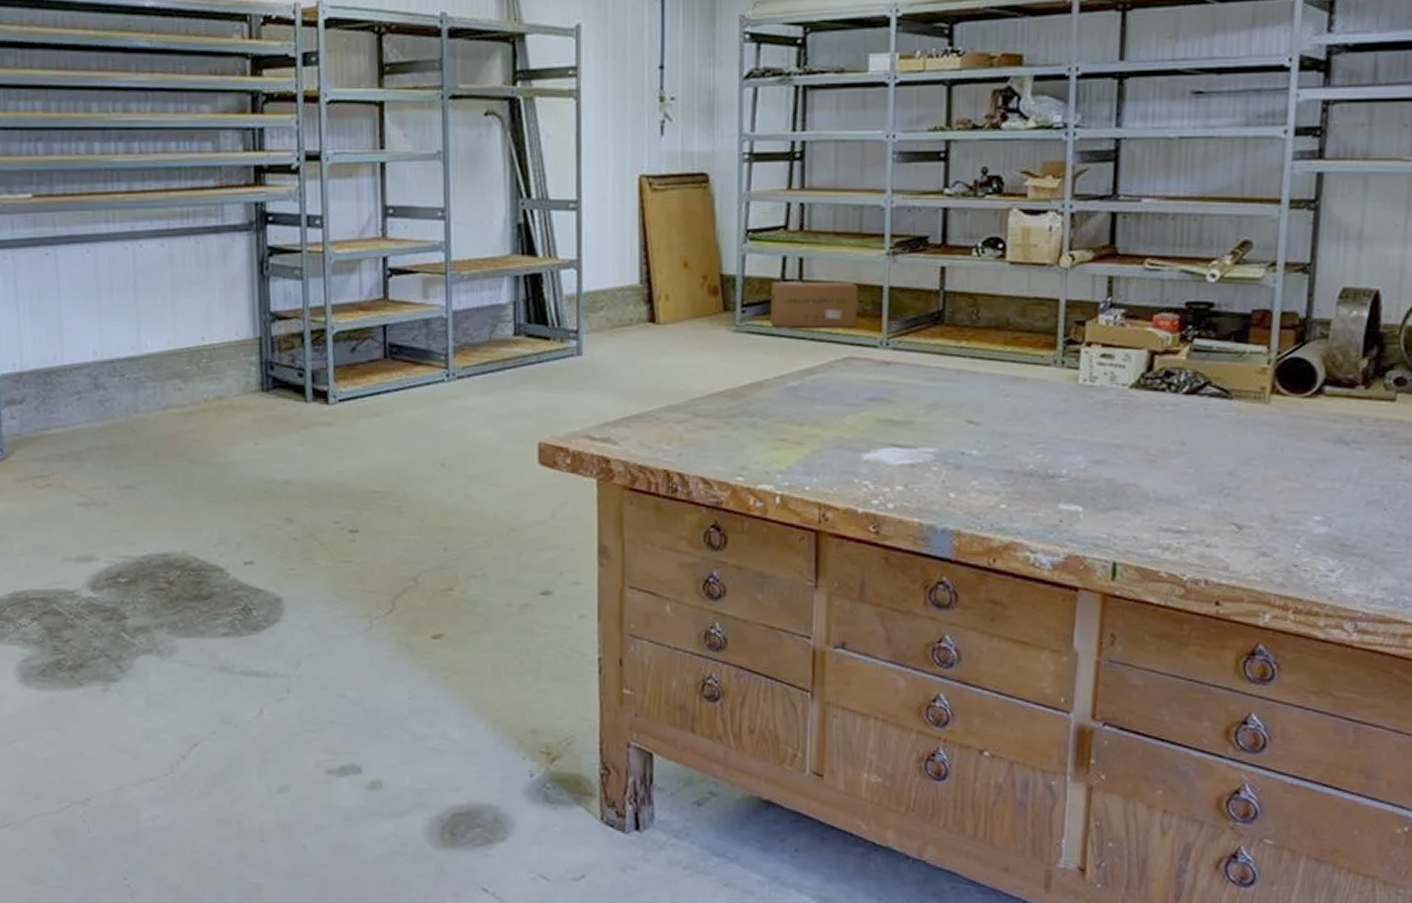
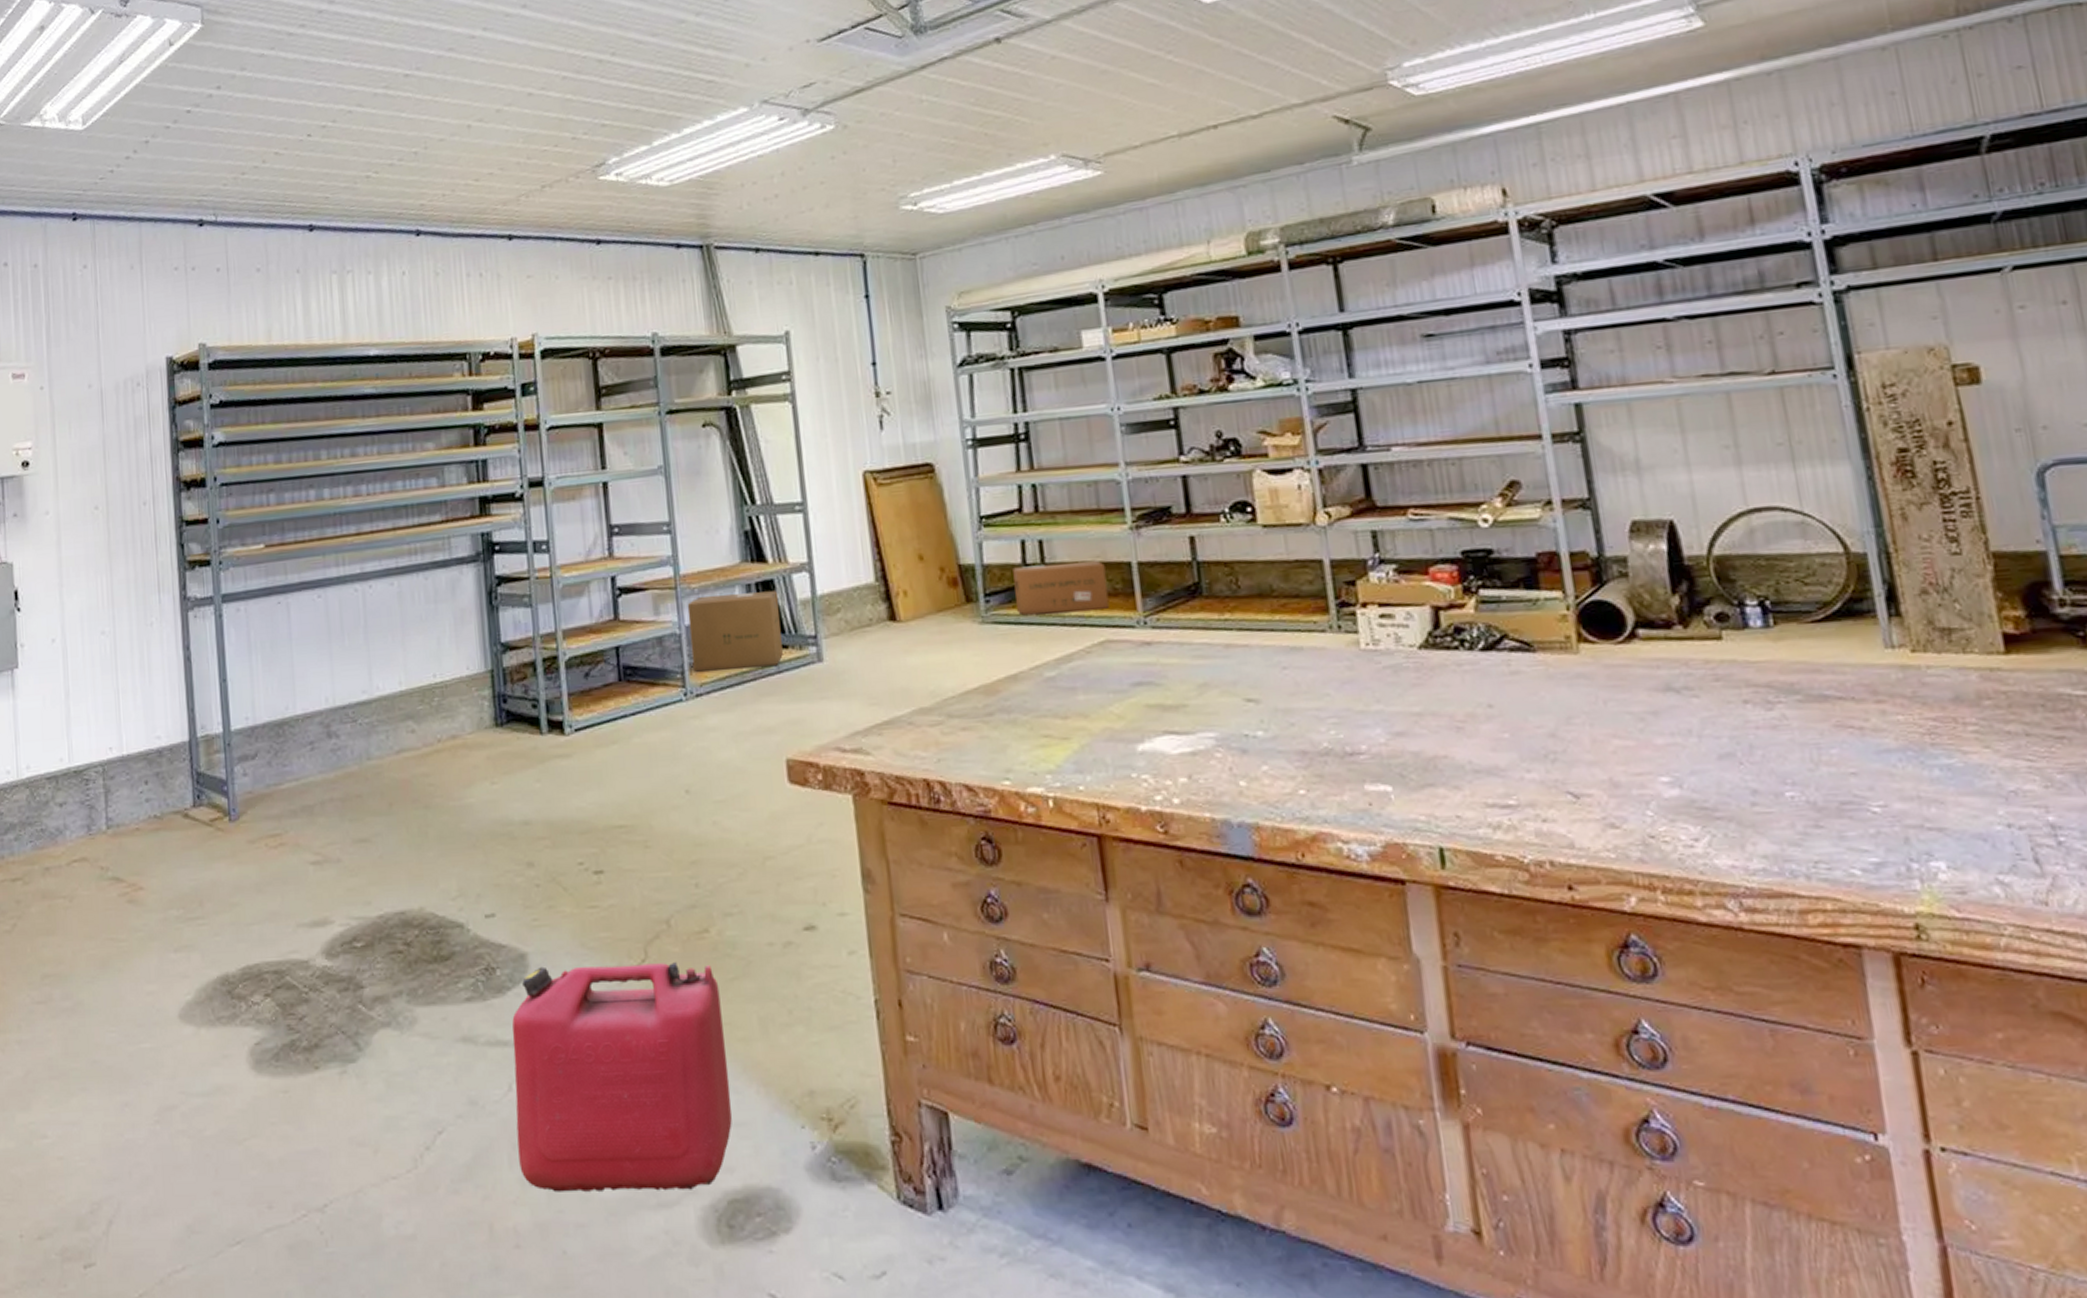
fuel can: none [265,610,462,803] -> present [512,962,732,1192]
box: none [456,284,544,355] -> present [687,591,783,672]

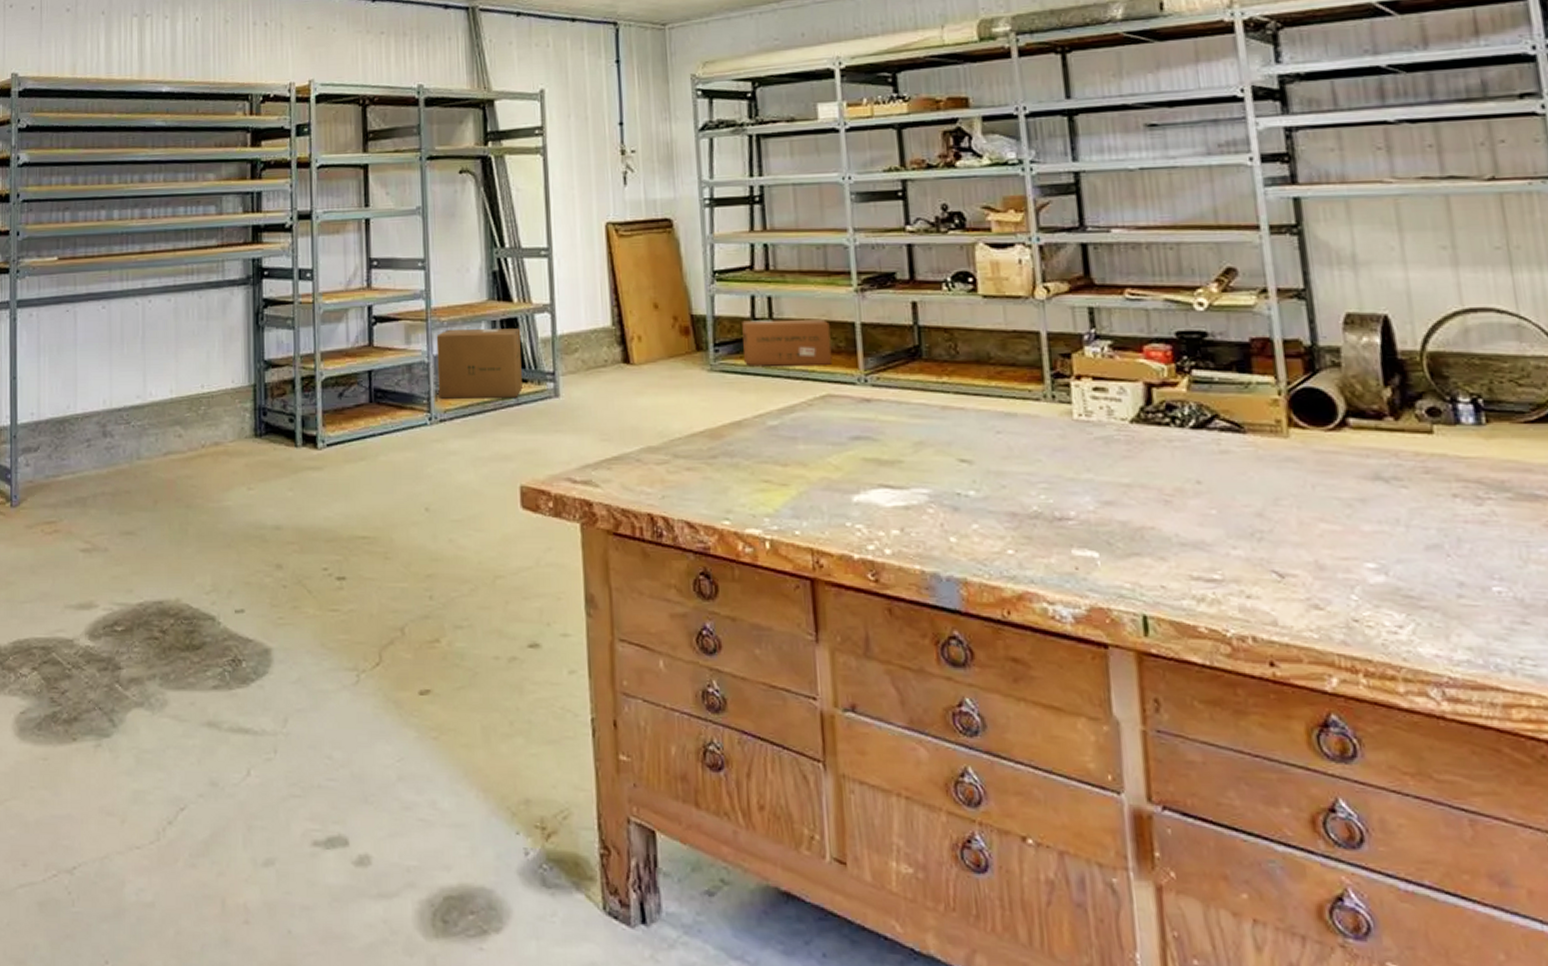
fuel can: present [512,962,732,1192] -> none [252,662,452,884]

